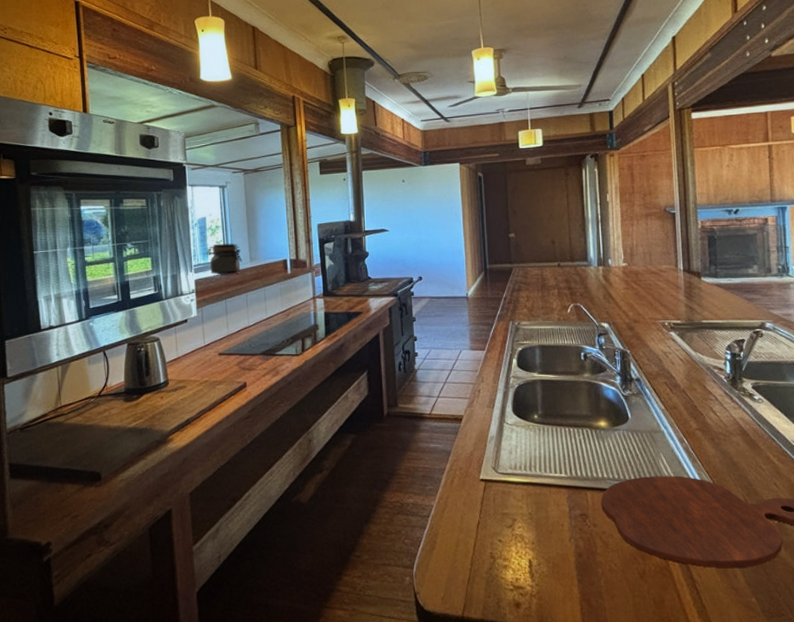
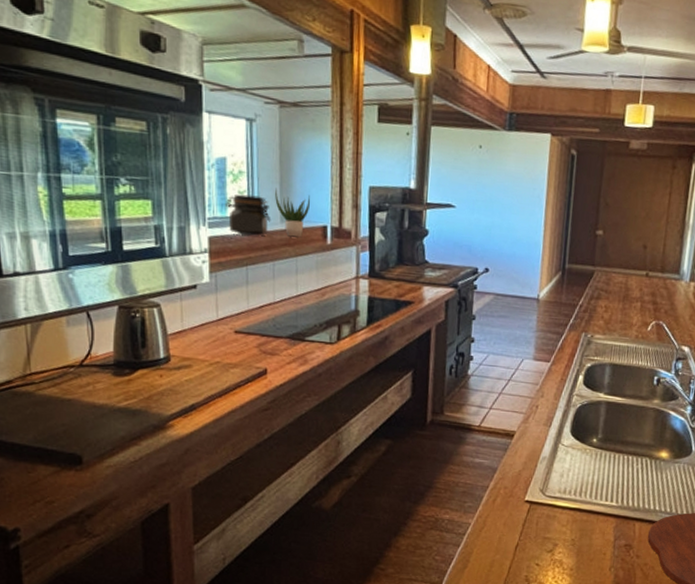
potted plant: none [244,235,272,272] -> present [275,188,310,238]

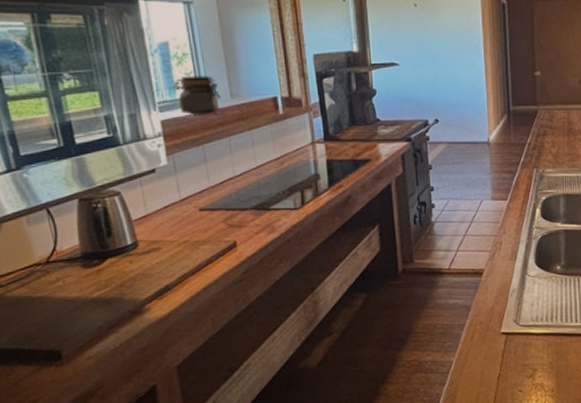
potted plant: present [275,188,310,238] -> none [221,66,258,111]

